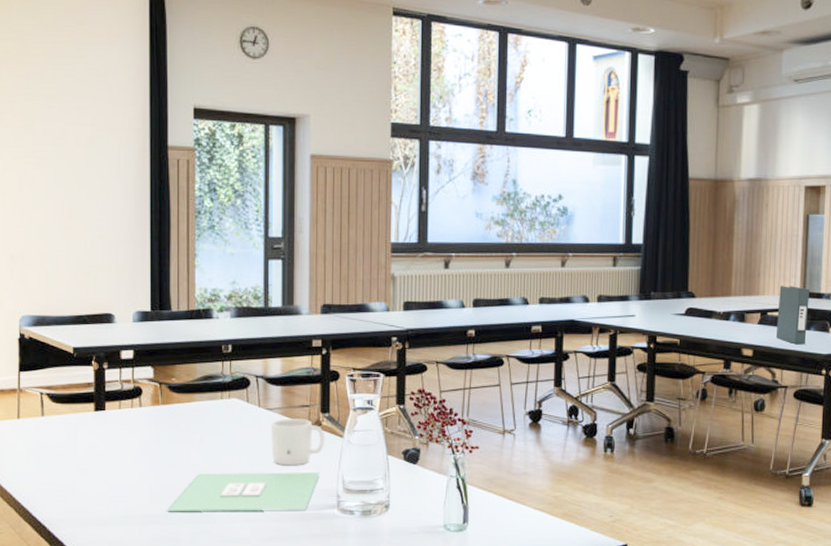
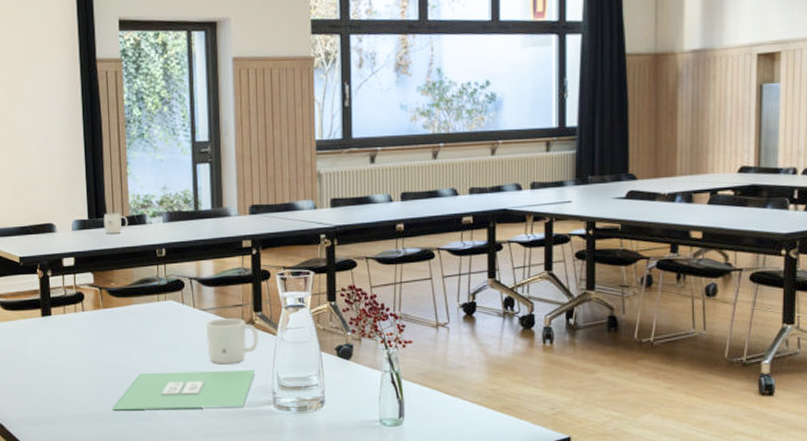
mug: none [167,305,193,327] -> present [103,213,128,234]
binder: present [775,286,810,345] -> none [727,162,765,225]

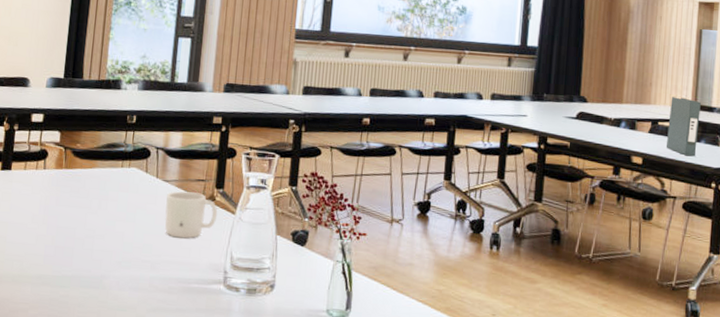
mug: present [103,213,128,234] -> none [78,74,103,96]
papers: present [111,370,255,411] -> none [58,238,210,283]
binder: none [727,162,765,225] -> present [665,97,701,157]

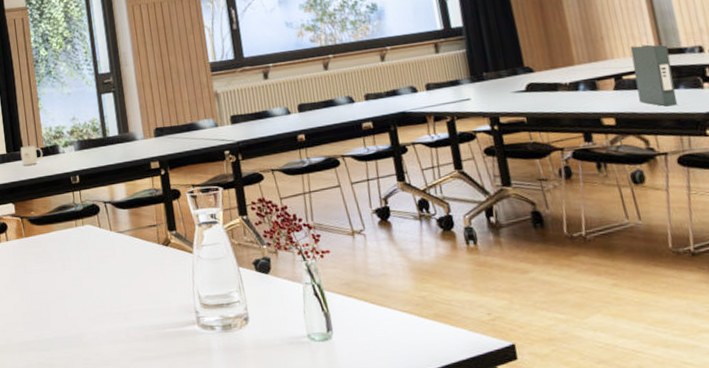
mug: none [78,74,103,96] -> present [20,145,43,166]
mug: present [165,191,218,239] -> none [124,238,176,286]

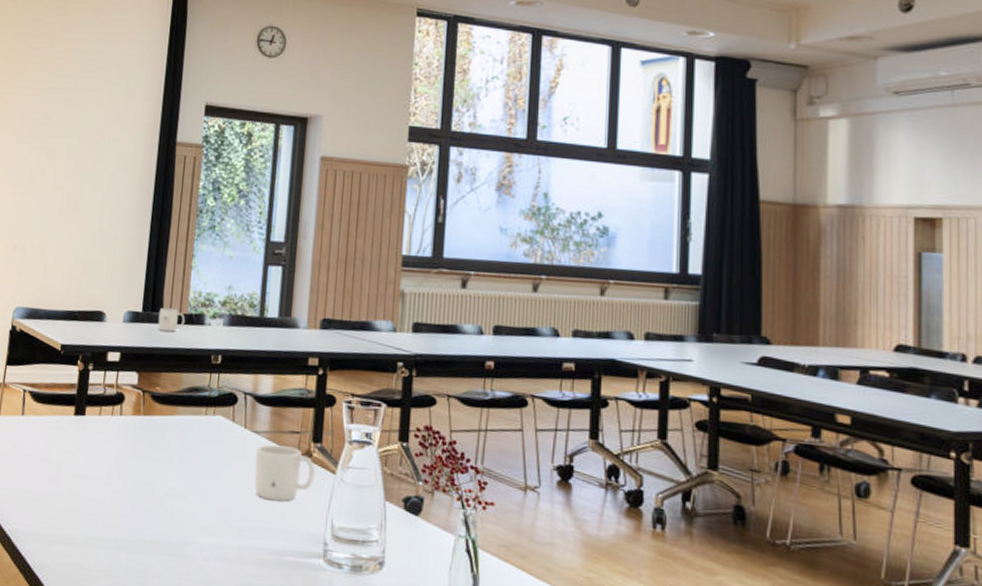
mug: none [124,238,176,286] -> present [254,444,316,501]
binder: present [630,44,677,107] -> none [882,338,927,417]

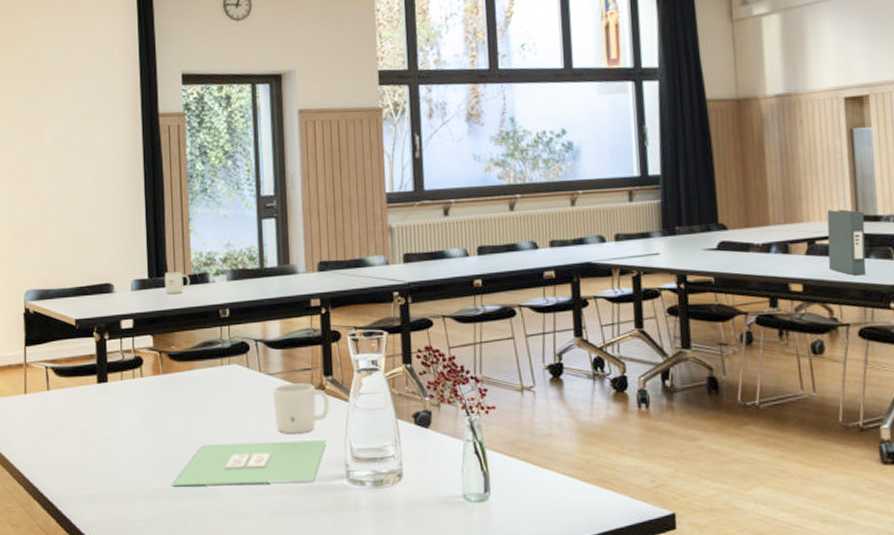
papers: none [135,498,307,555] -> present [171,440,327,487]
binder: none [882,338,927,417] -> present [827,209,867,276]

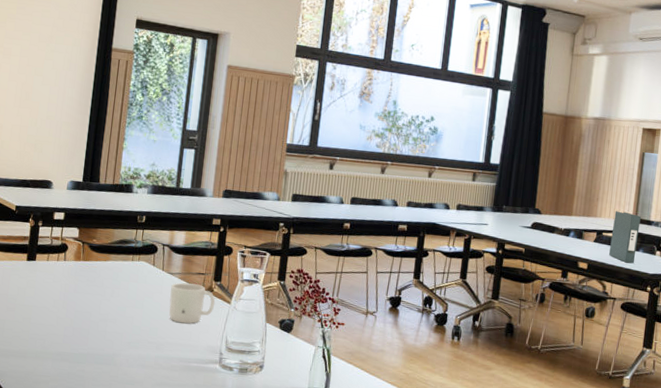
mug: present [164,271,190,294] -> none [95,178,117,198]
papers: present [171,440,327,487] -> none [75,322,208,362]

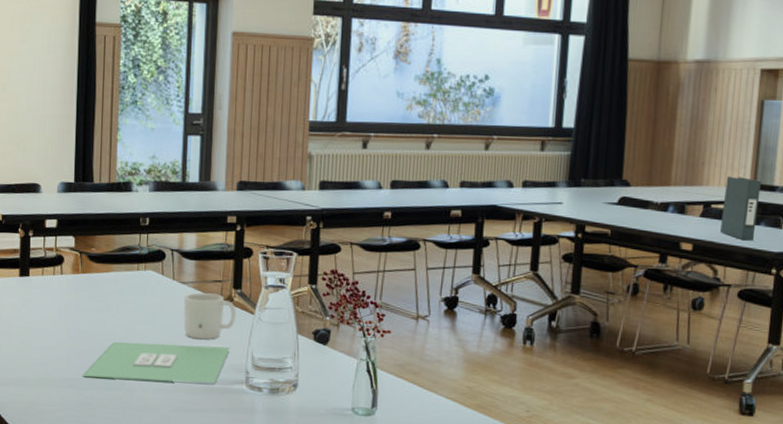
papers: none [75,322,208,362] -> present [82,341,230,383]

